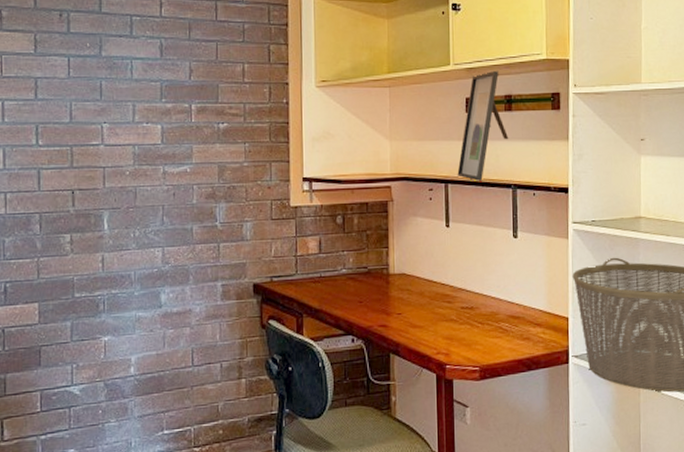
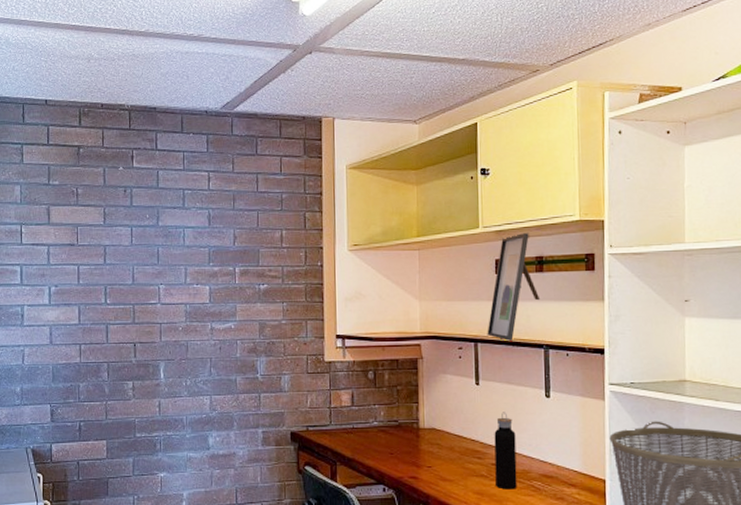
water bottle: none [464,254,486,333] -> present [494,412,517,490]

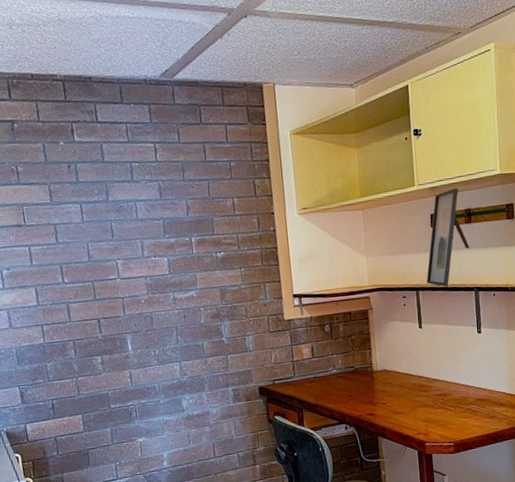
water bottle: present [494,412,517,490] -> none [436,349,458,415]

